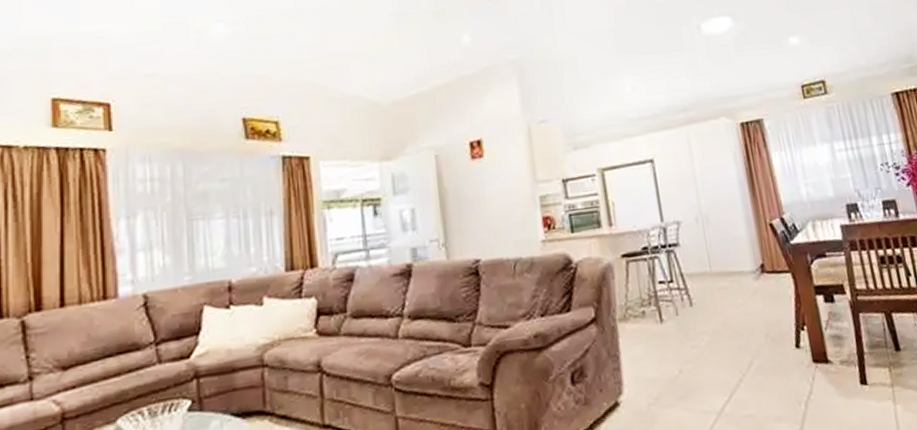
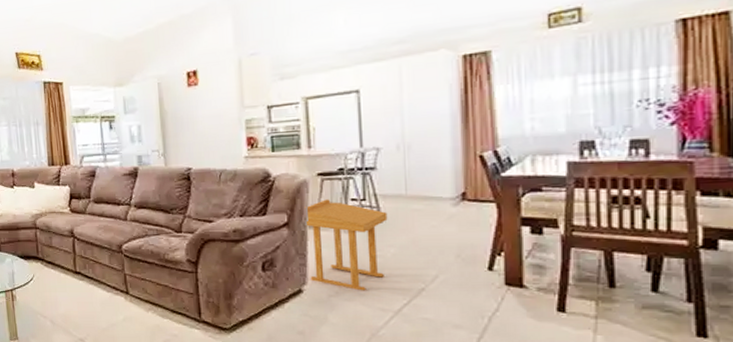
side table: none [612,284,702,393] -> present [305,199,388,291]

